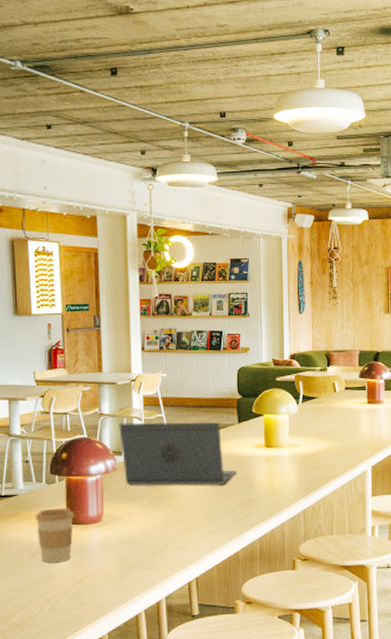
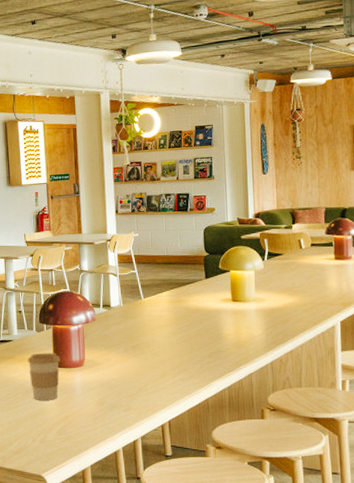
laptop: present [119,422,237,486] -> none [97,277,206,336]

